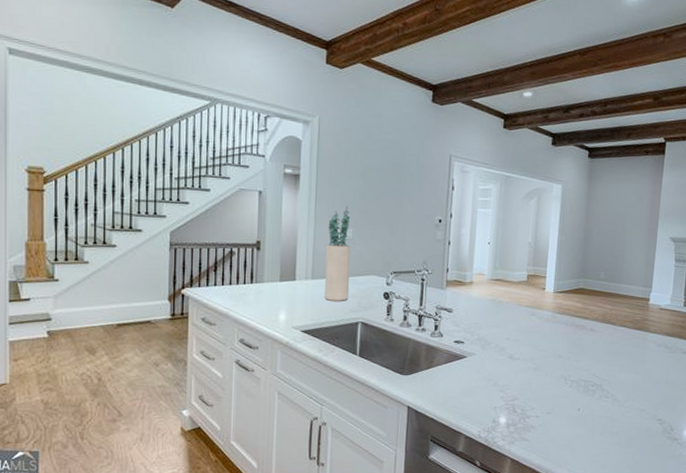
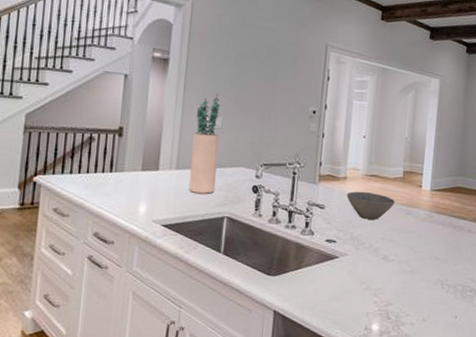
bowl: none [473,295,519,321] -> present [346,191,395,220]

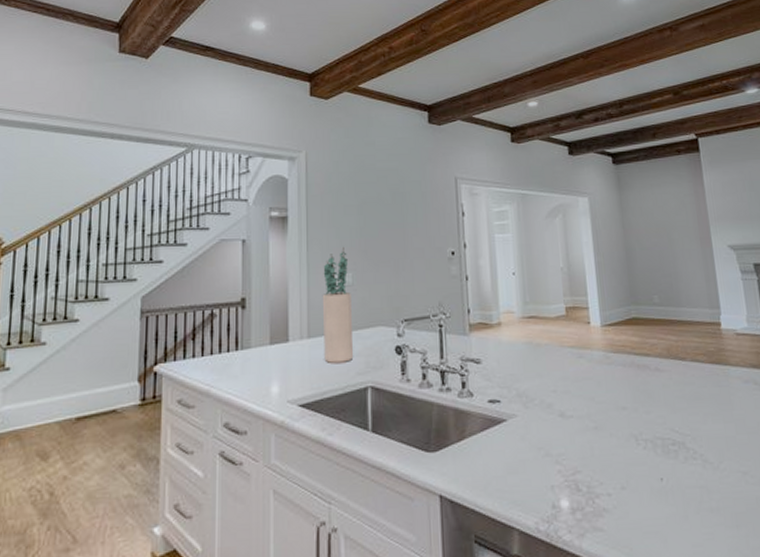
bowl: present [346,191,395,220] -> none [504,337,562,370]

